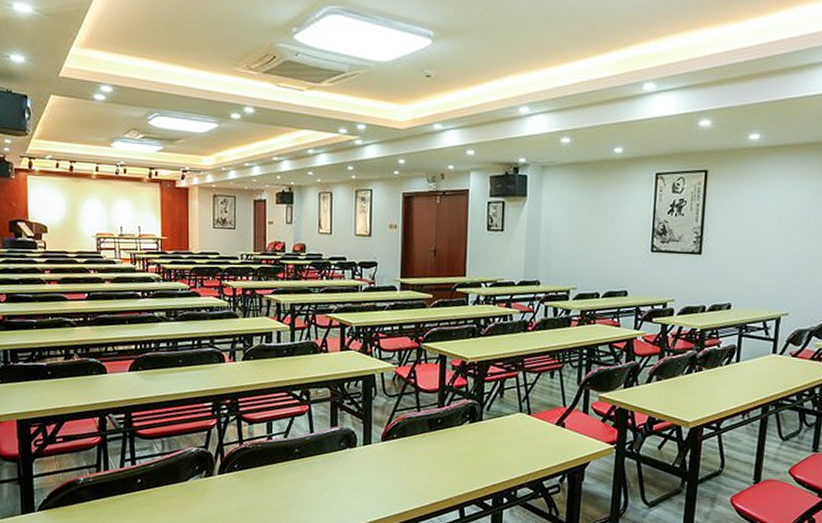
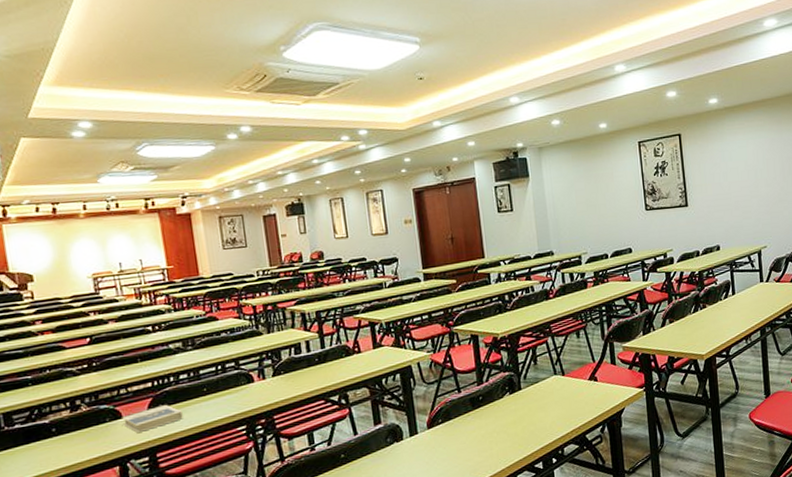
hardback book: none [106,368,158,390] -> present [122,404,183,433]

